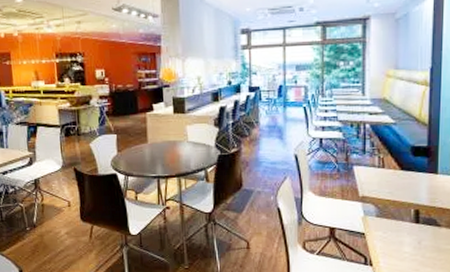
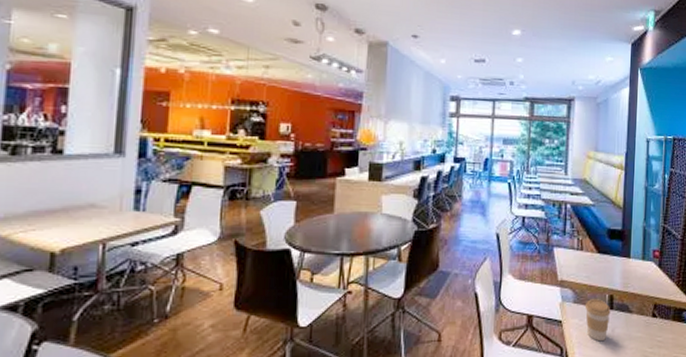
coffee cup: none [388,213,417,253] -> present [584,299,611,342]

